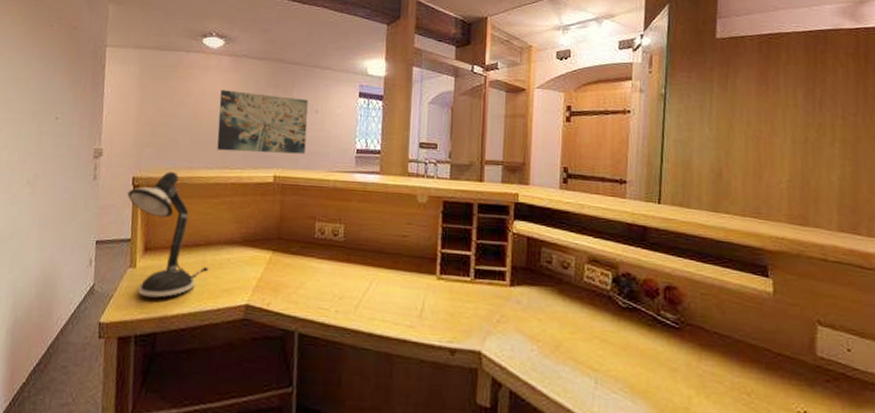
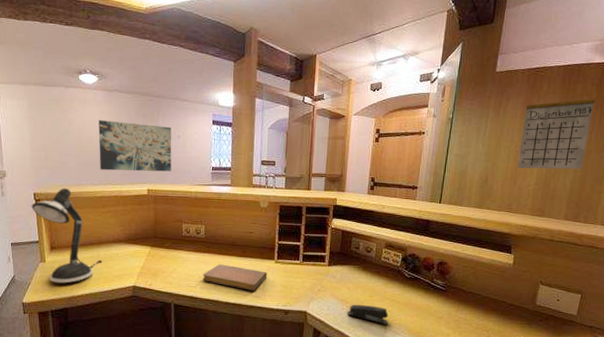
notebook: none [338,278,426,318] -> present [202,264,267,291]
stapler: none [539,343,599,378] -> present [347,304,389,325]
calendar: none [760,57,855,163] -> present [517,87,596,170]

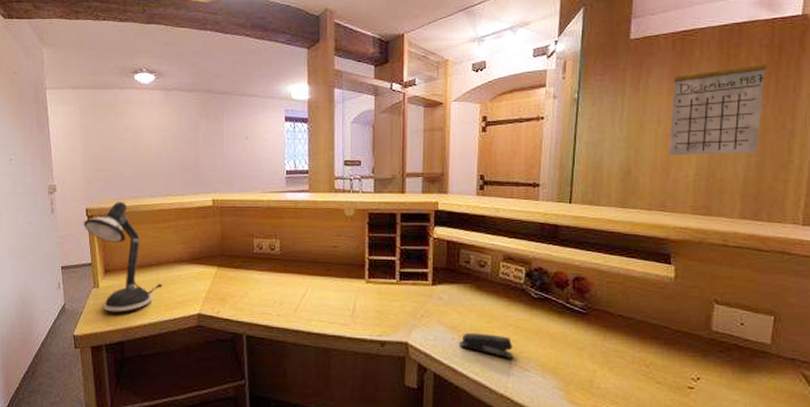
wall art: present [98,120,172,172] -> none [156,123,239,180]
notebook: present [202,264,267,291] -> none [279,285,357,317]

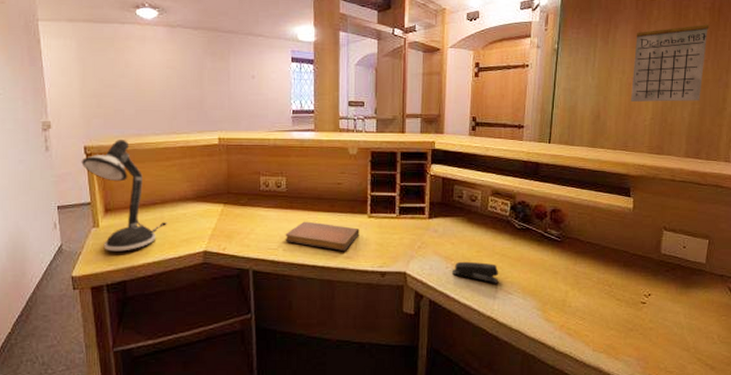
notebook: none [279,285,357,317] -> present [285,221,359,251]

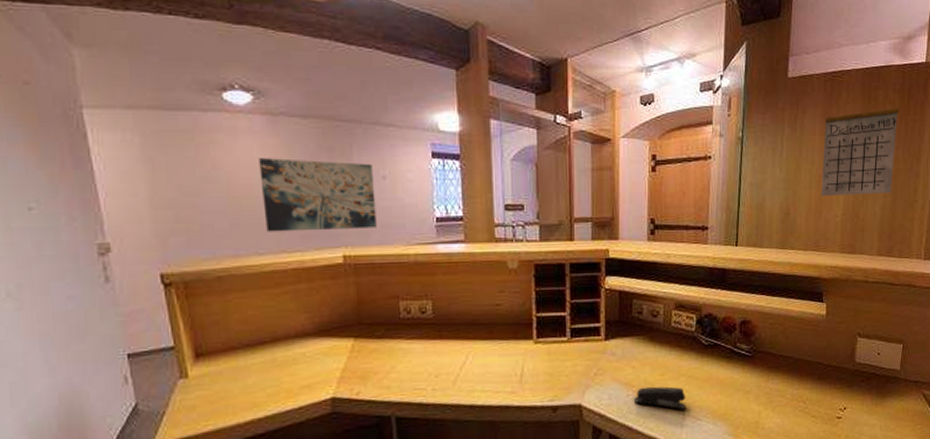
desk lamp: present [81,138,168,252] -> none [157,262,283,408]
wall art: none [160,60,246,118] -> present [259,158,377,232]
notebook: present [285,221,359,251] -> none [434,352,525,385]

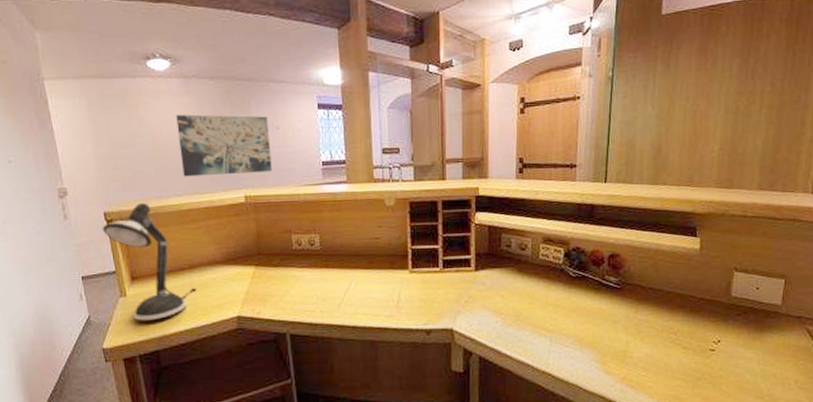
desk lamp: none [157,262,283,408] -> present [102,202,198,321]
stapler: present [634,386,686,410] -> none [503,314,554,337]
calendar: present [821,94,899,196] -> none [696,27,786,131]

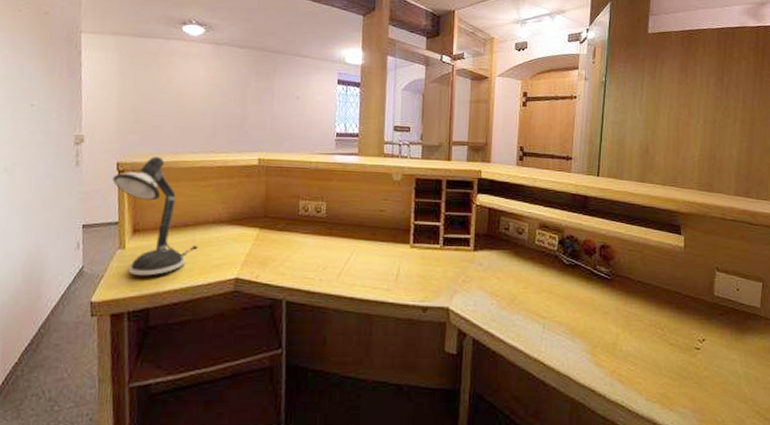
wall art: present [176,114,272,177] -> none [201,77,290,138]

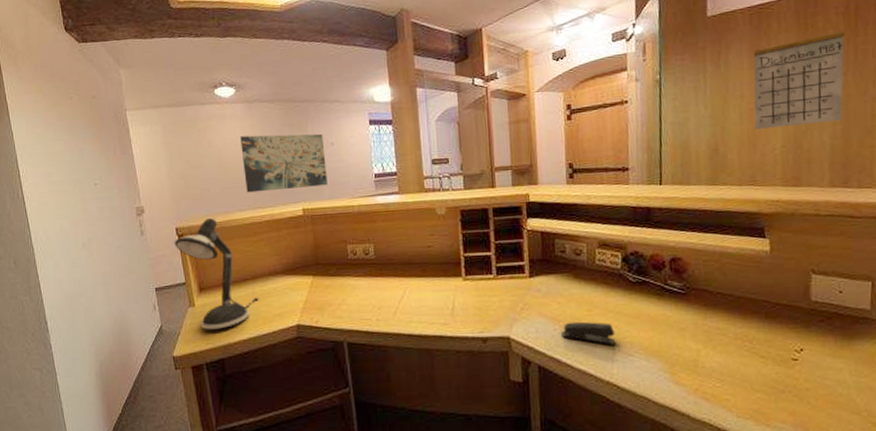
wall art: none [201,77,290,138] -> present [240,133,328,193]
stapler: none [498,298,547,324] -> present [562,321,616,345]
calendar: none [679,50,754,139] -> present [753,22,845,129]

